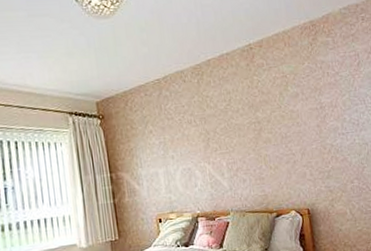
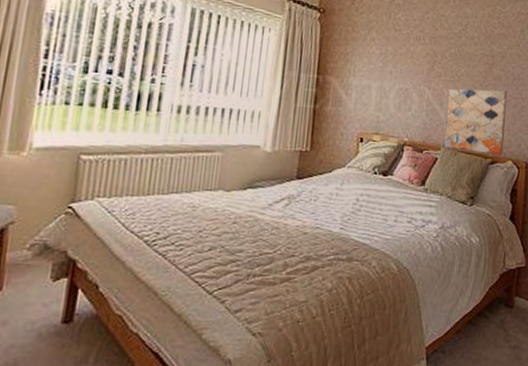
wall art: none [226,150,286,212] -> present [444,88,507,156]

